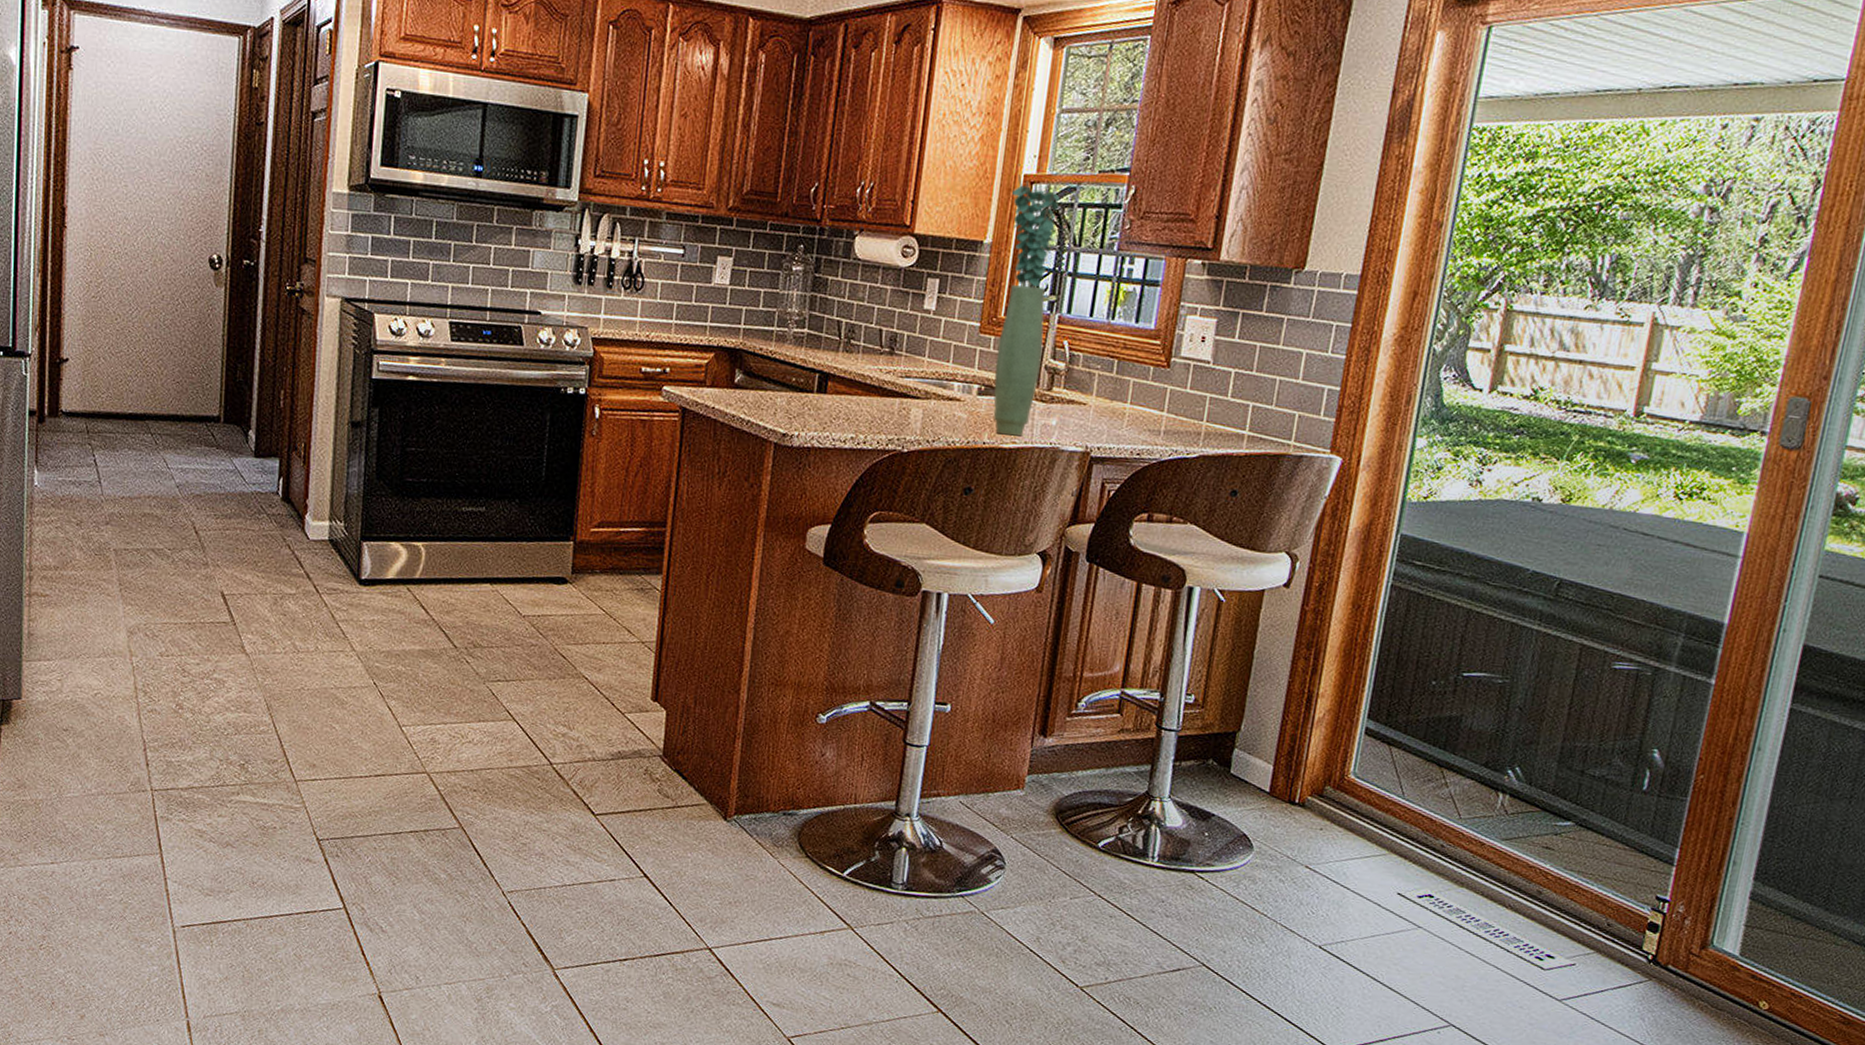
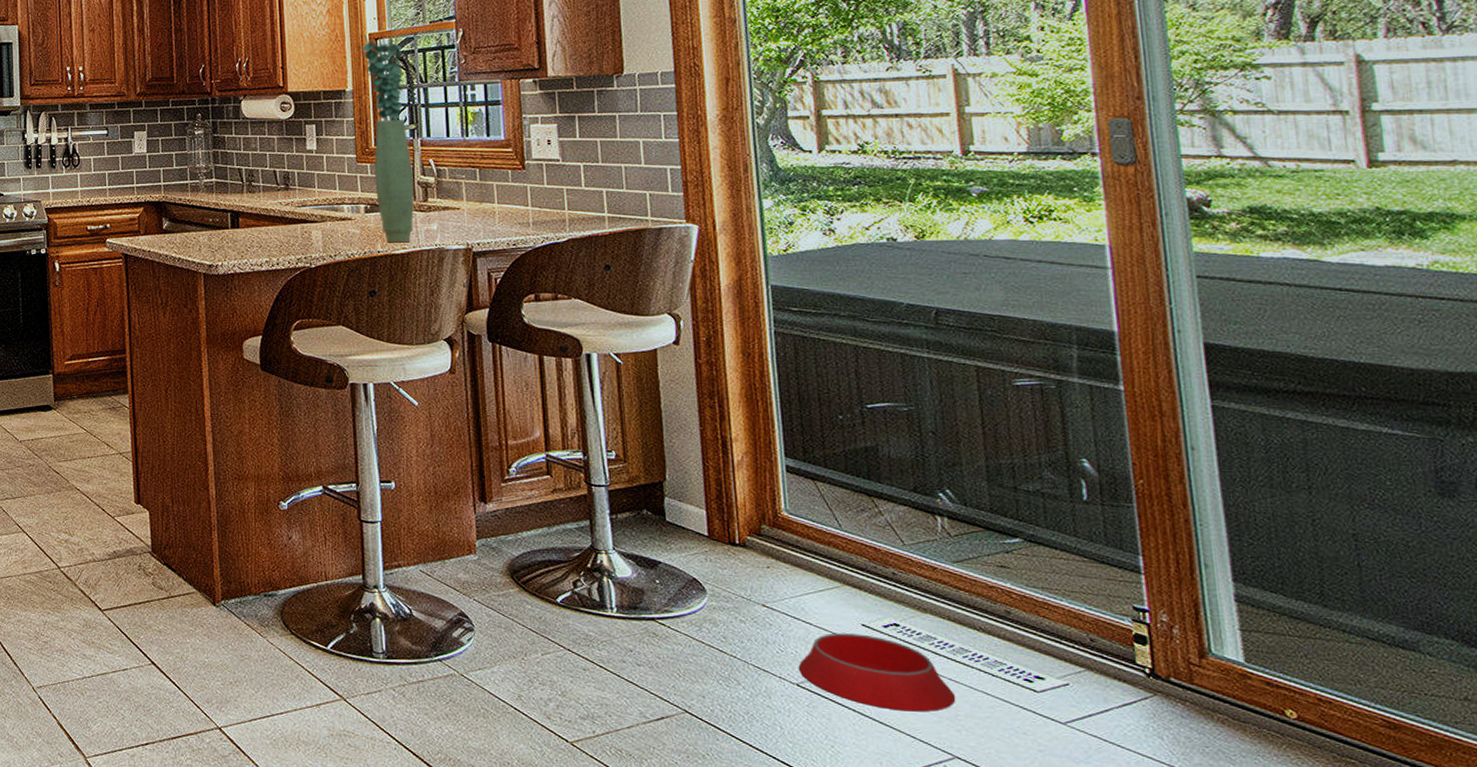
pet bowl: none [1324,899,1468,981] -> present [798,633,956,712]

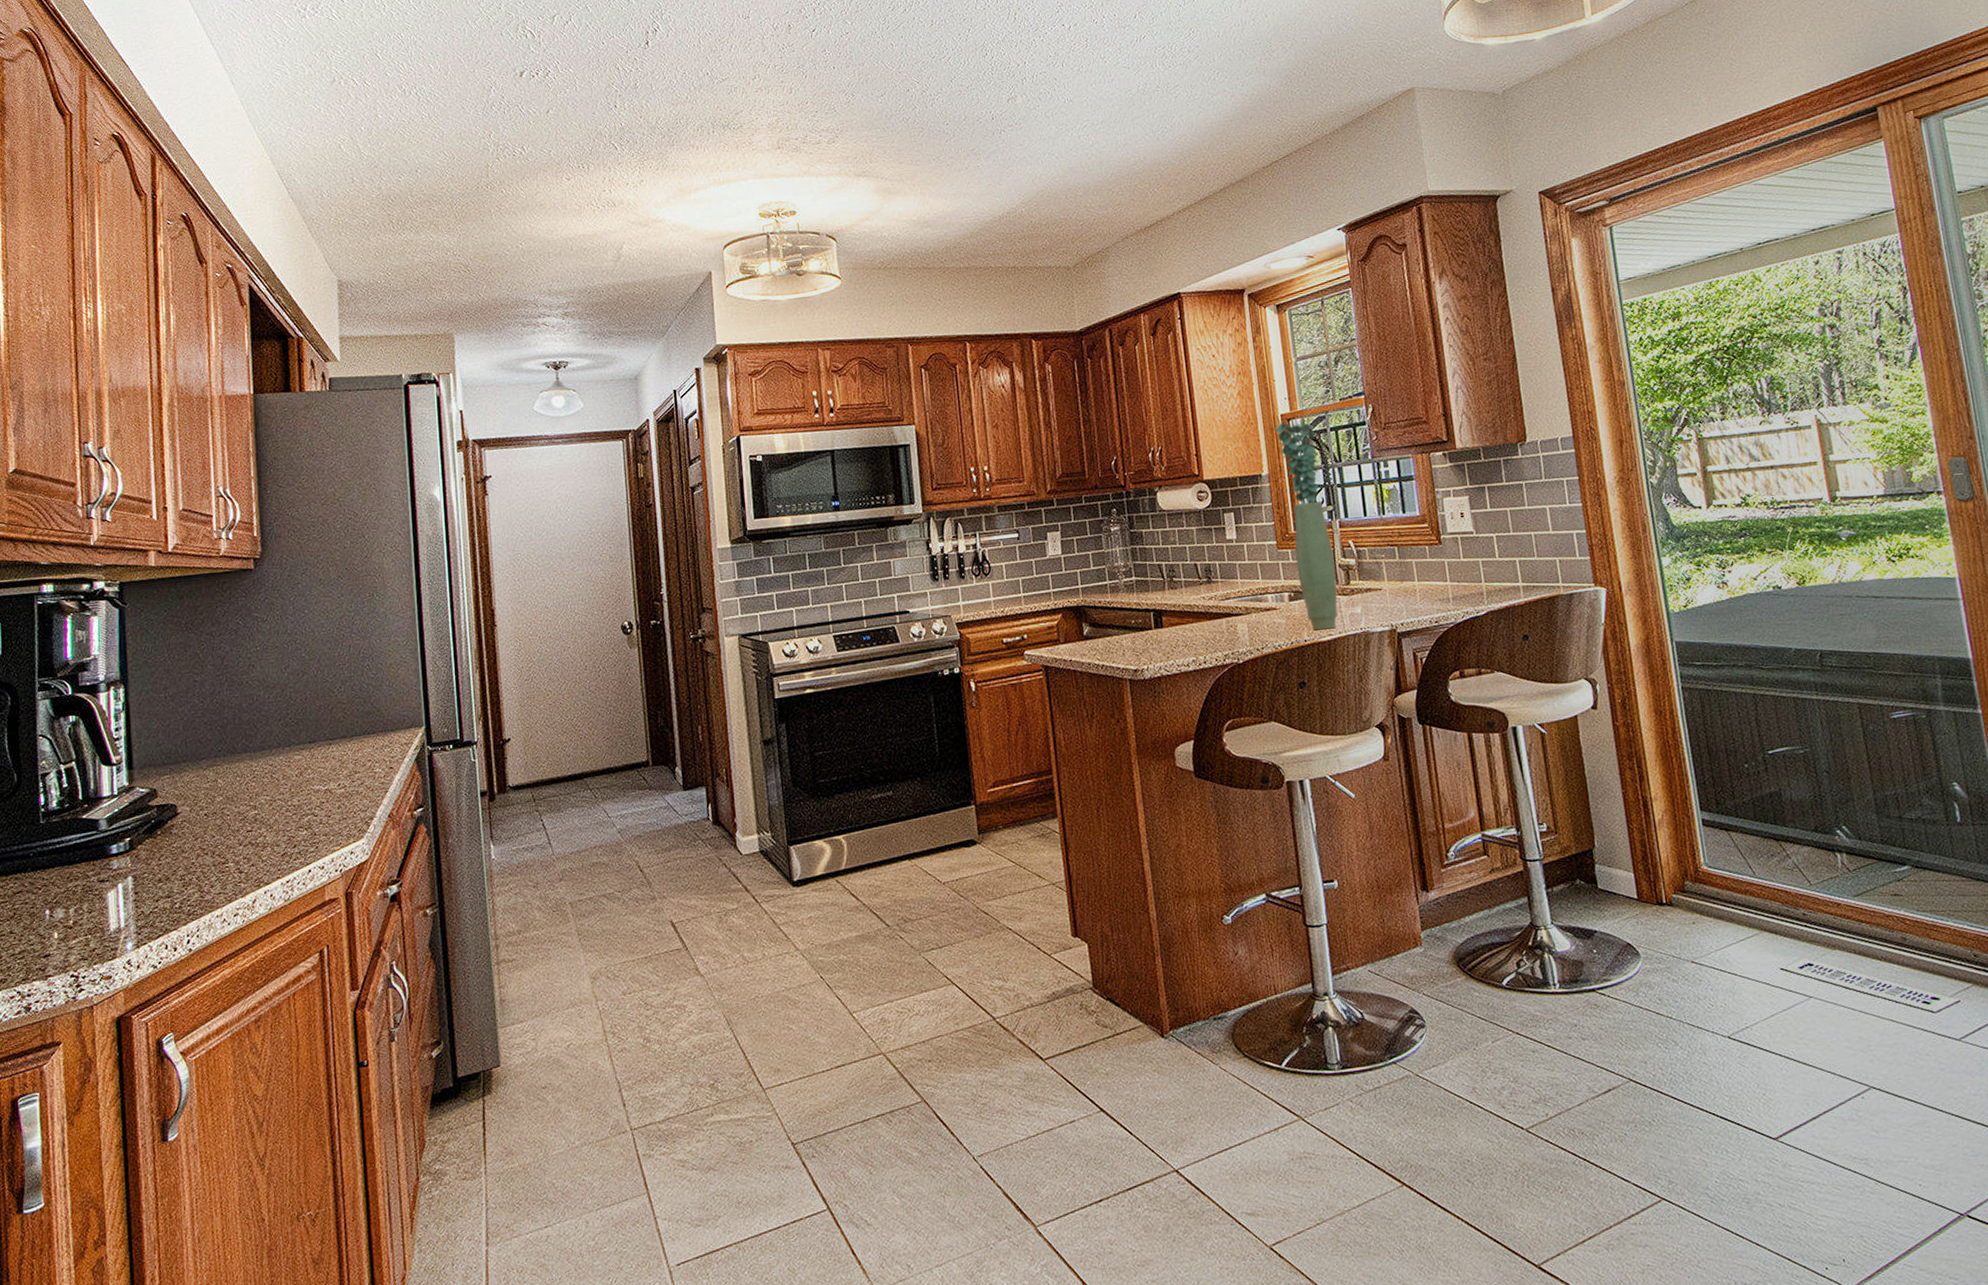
pet bowl: present [798,633,956,712] -> none [1728,978,1867,1050]

